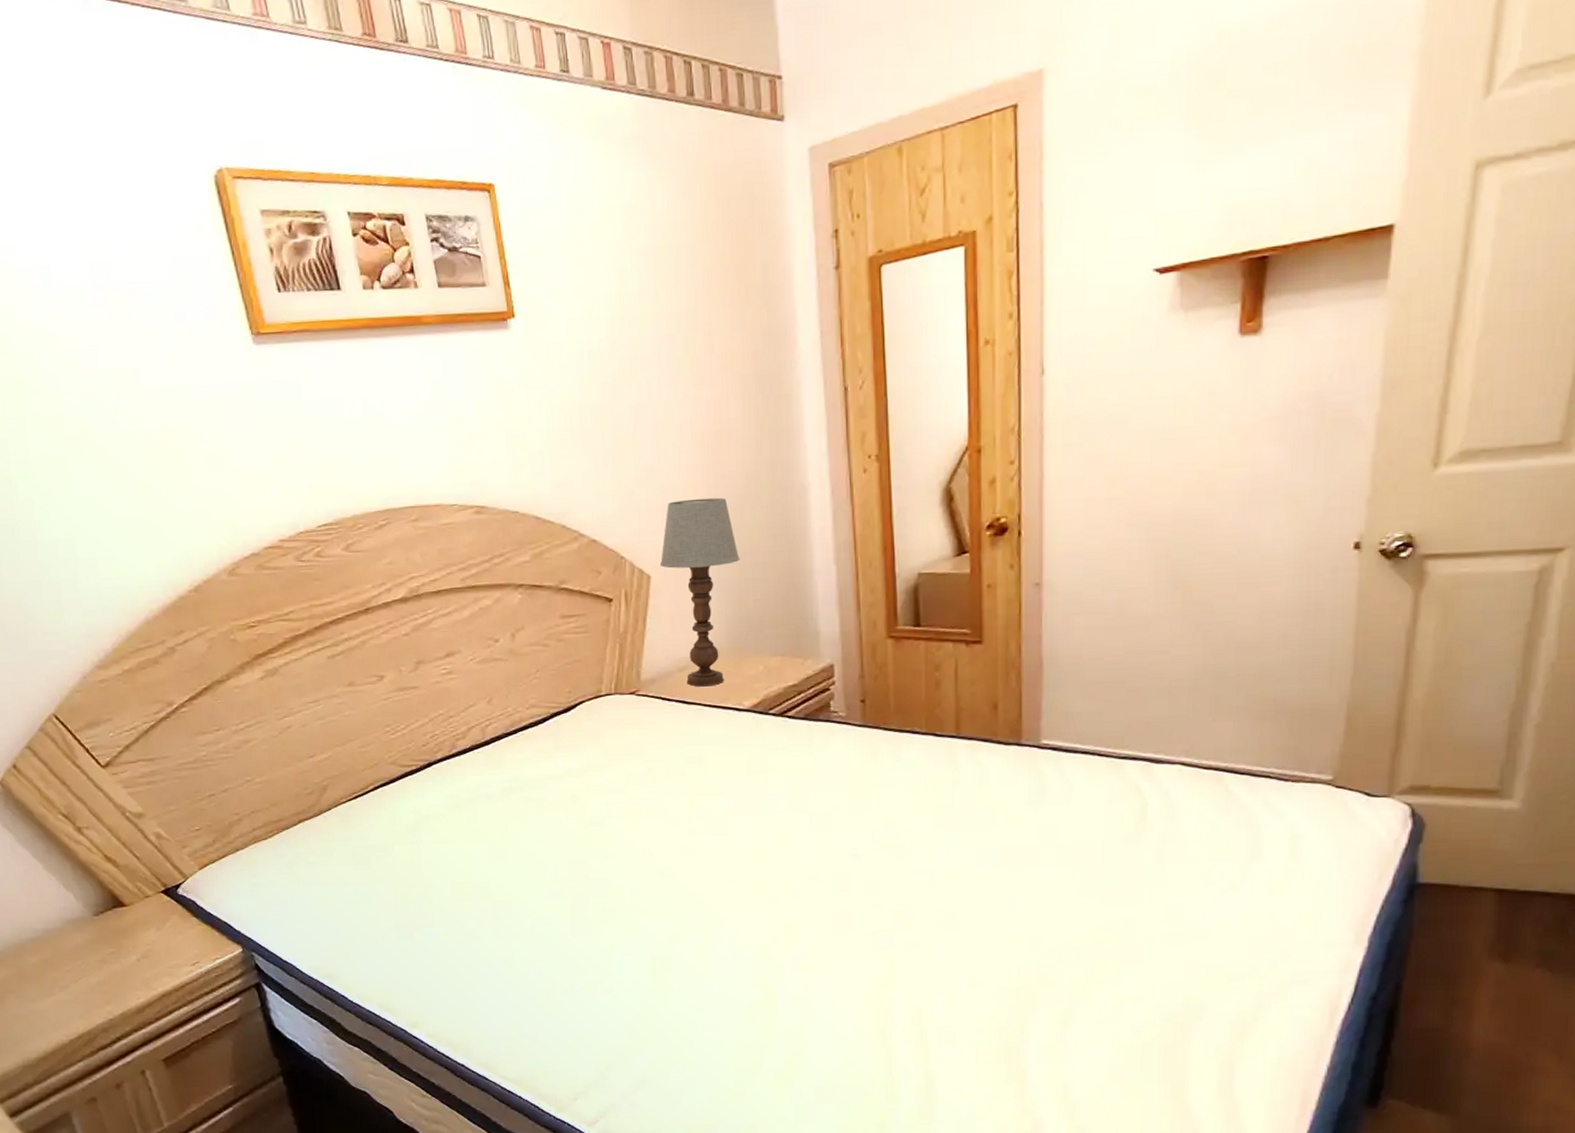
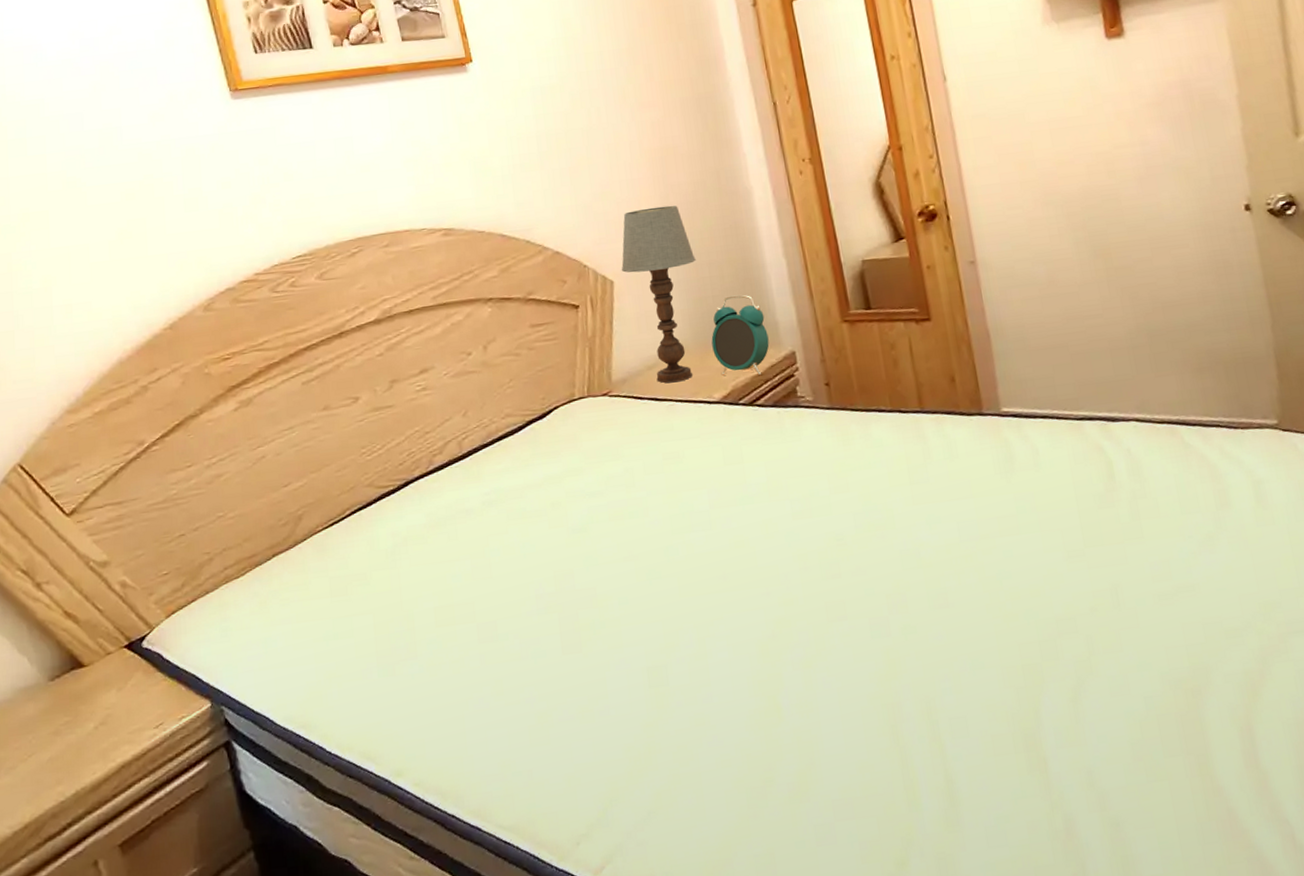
alarm clock: none [747,600,808,687] -> present [711,294,770,376]

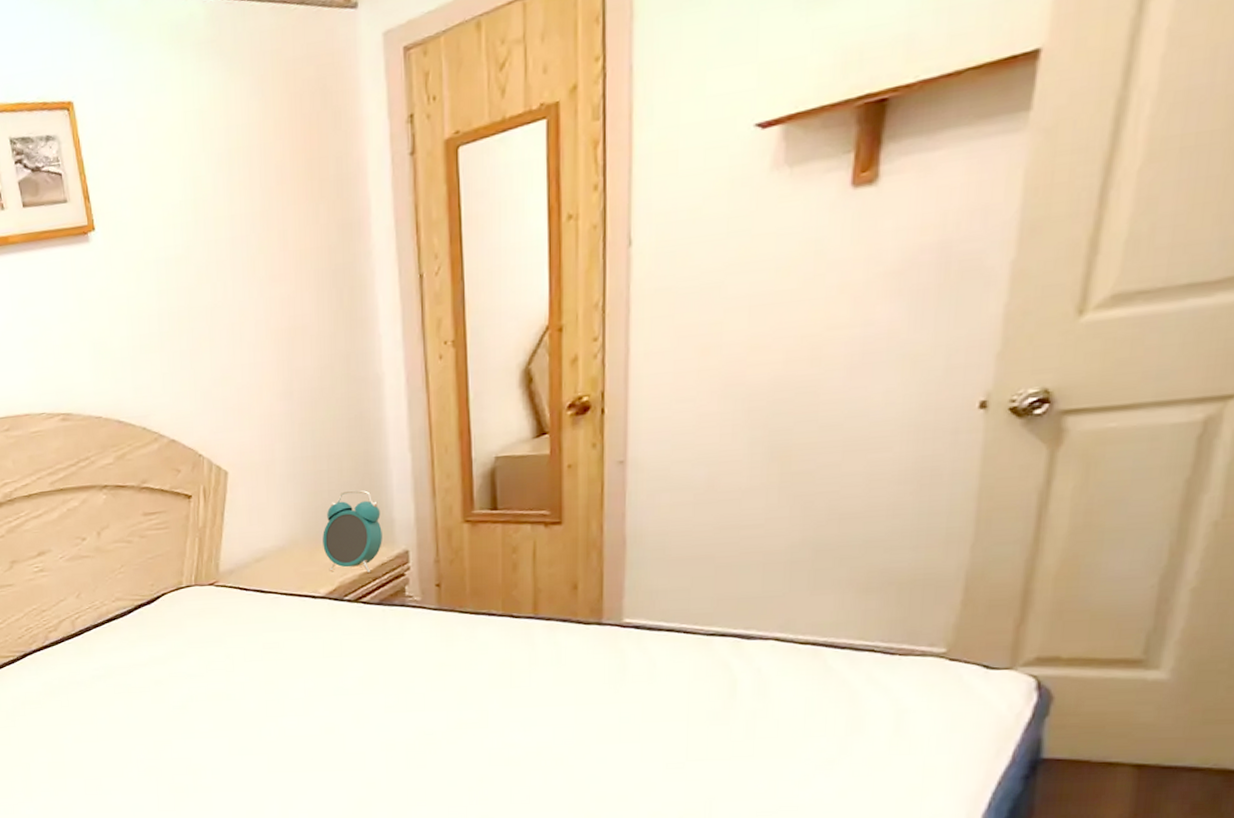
table lamp: present [621,205,696,383] -> none [236,392,315,576]

